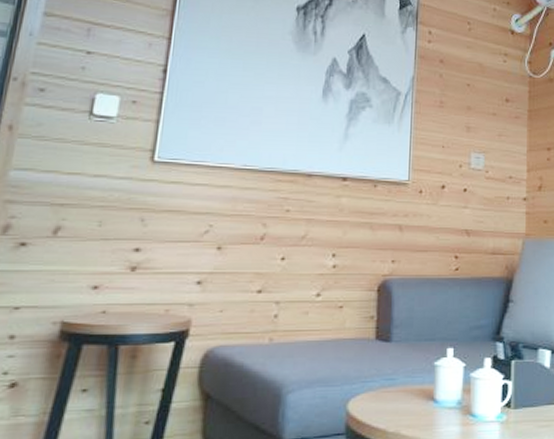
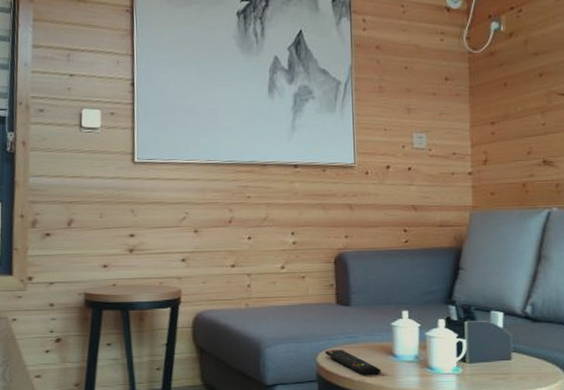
remote control: none [358,394,420,426] -> present [325,350,382,376]

